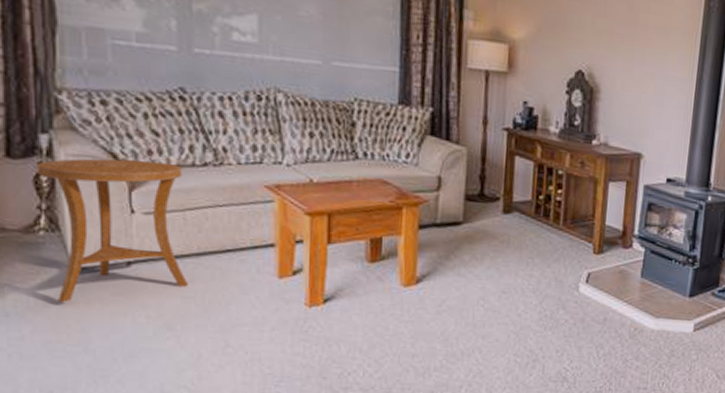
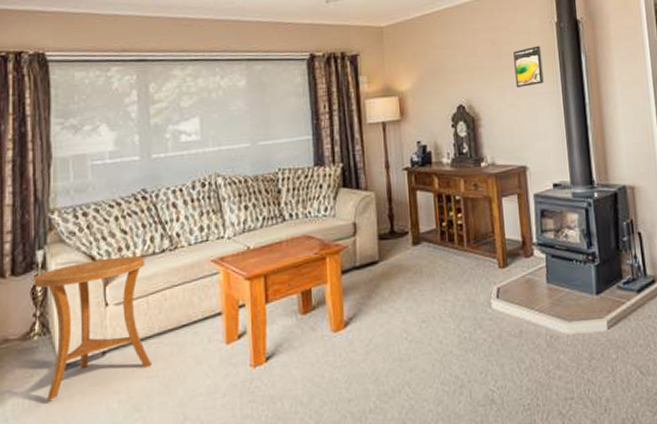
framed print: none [646,21,683,67] -> present [513,45,544,87]

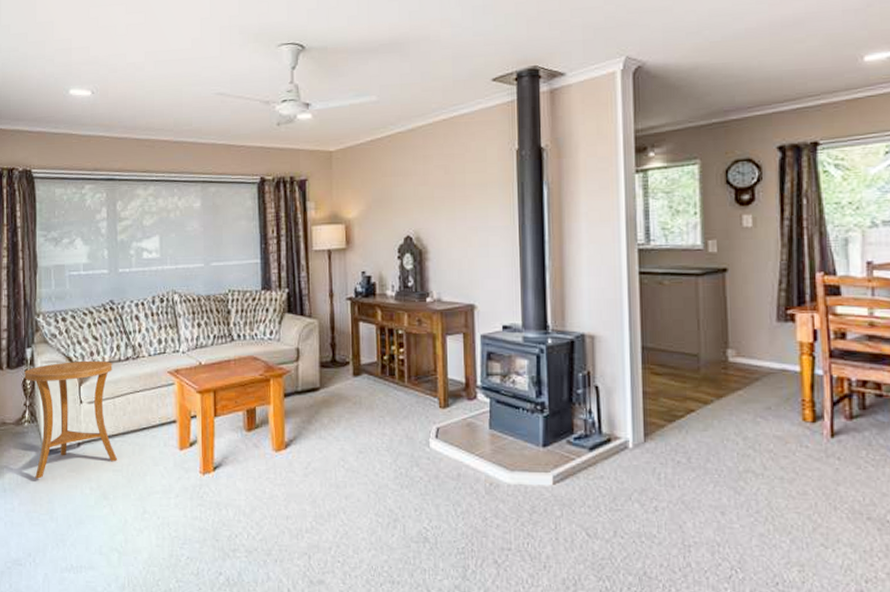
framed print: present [513,45,544,87] -> none [467,175,499,220]

